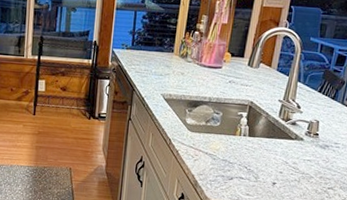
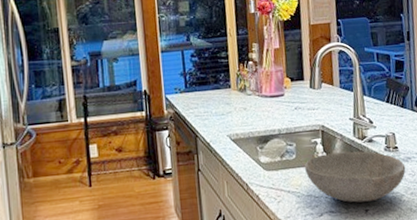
bowl: none [226,127,322,177] -> present [305,151,406,203]

